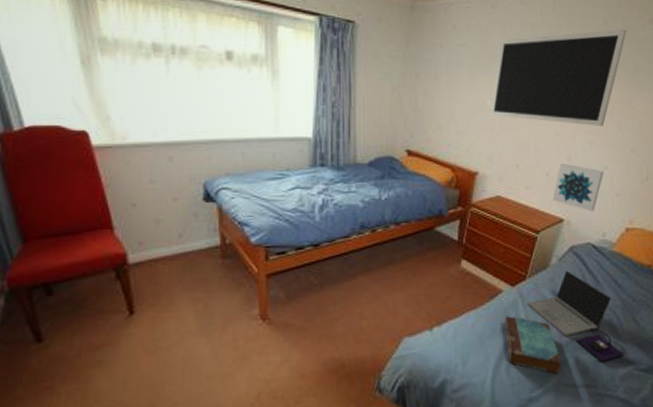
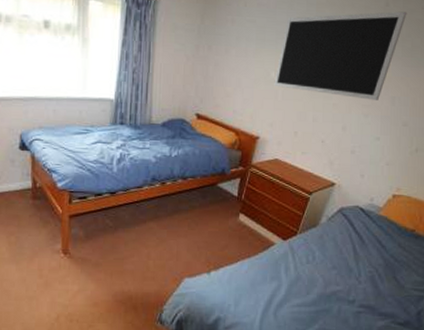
book: present [503,316,562,374] -> none [274,266,325,321]
laptop computer: present [526,270,625,362] -> none [296,229,384,314]
wall art: present [552,163,604,211] -> none [326,132,376,177]

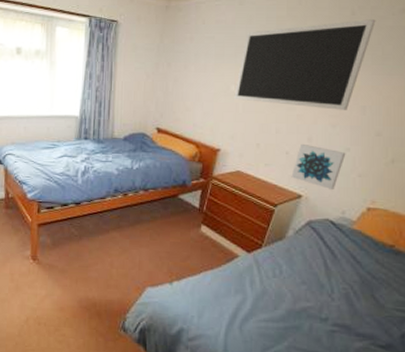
wall art: none [326,132,376,177] -> present [291,143,346,189]

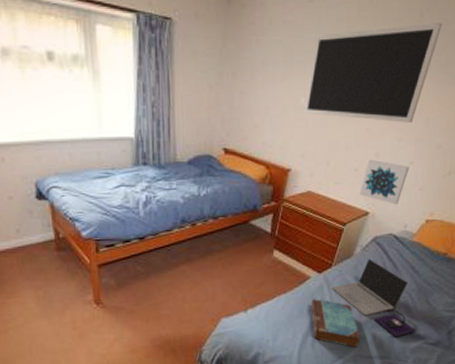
book: none [238,279,295,338] -> present [310,299,361,348]
laptop computer: none [261,243,361,333] -> present [331,258,416,338]

